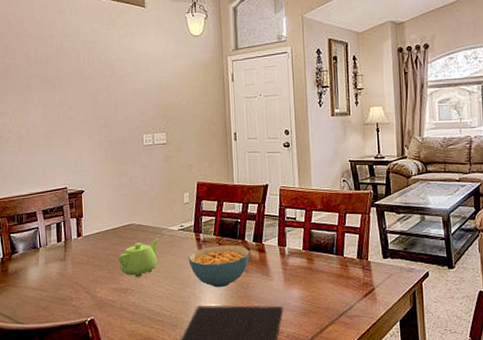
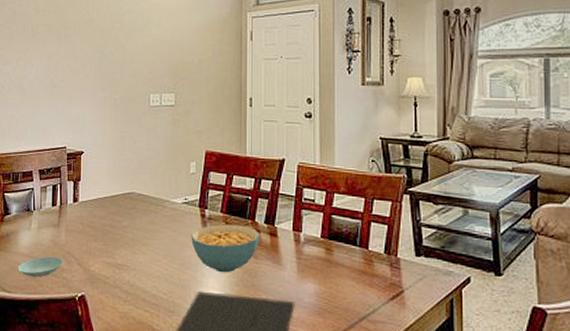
saucer: none [29,287,72,308] -> present [18,256,64,278]
teapot: present [117,237,159,277] -> none [114,210,161,253]

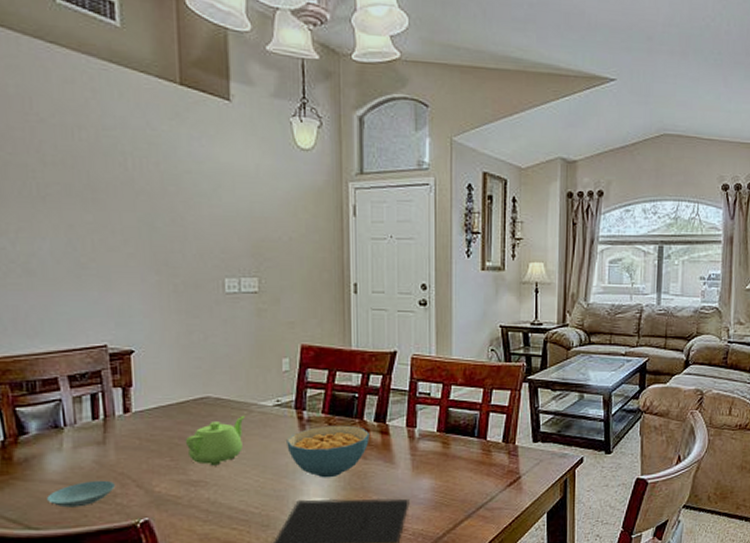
teapot: none [114,210,161,253] -> present [185,415,246,466]

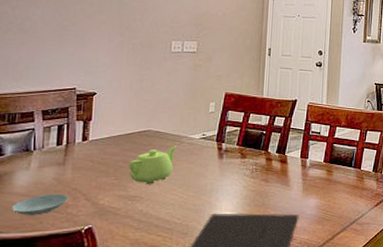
cereal bowl: present [286,425,369,478] -> none [207,155,272,196]

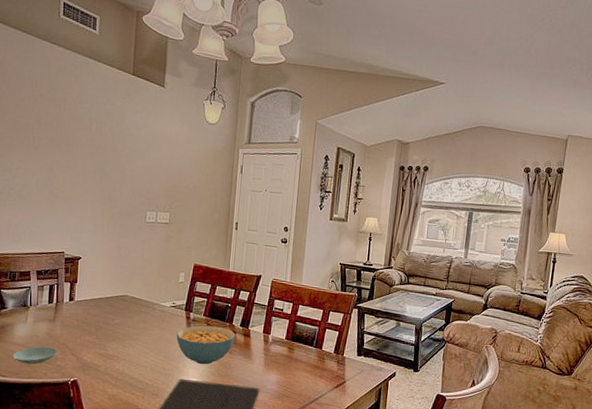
teapot: present [128,145,178,184] -> none [107,311,151,346]
cereal bowl: none [207,155,272,196] -> present [176,325,236,365]

